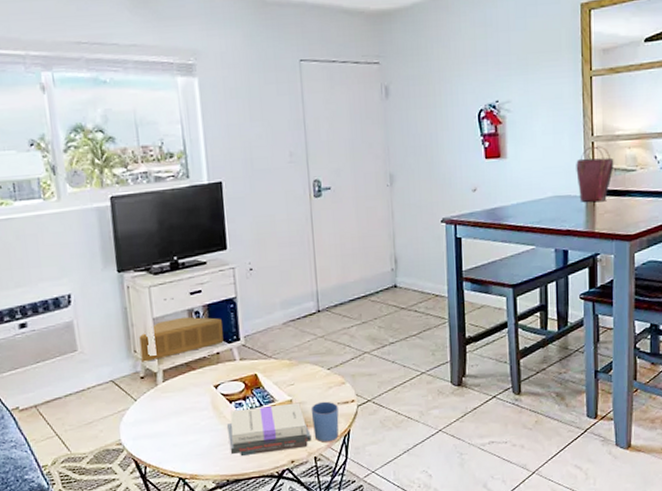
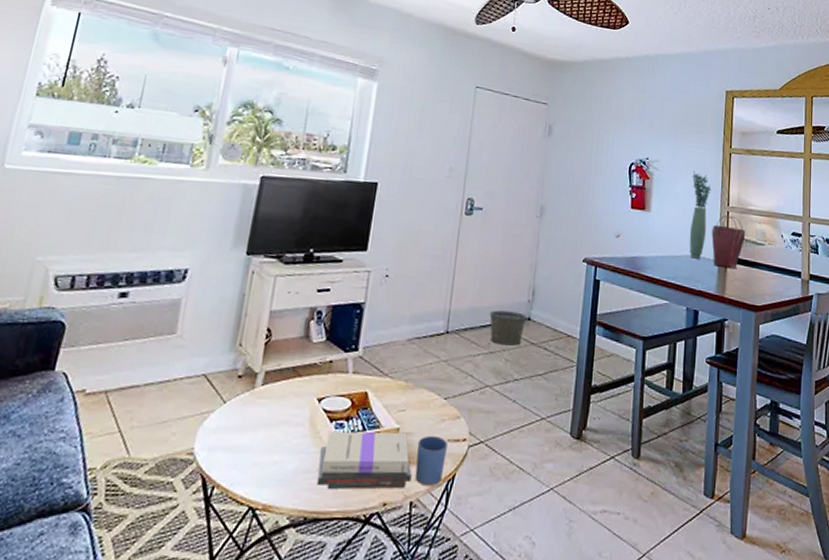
speaker: present [139,316,224,362] -> none [245,314,344,359]
basket: none [356,281,393,315] -> present [489,310,527,346]
vase: none [549,104,572,199] -> present [689,170,711,259]

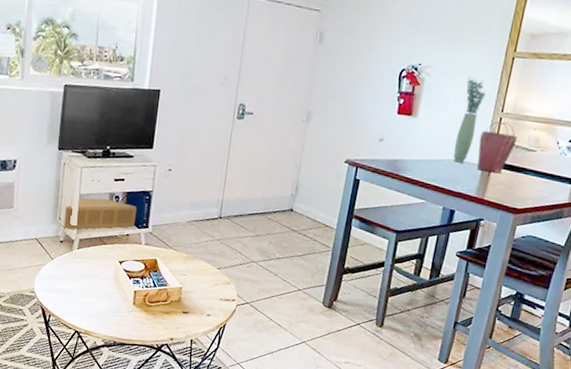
speaker: none [245,314,344,359] -> present [64,198,137,230]
books: present [316,431,412,490] -> none [121,285,192,330]
mug: present [415,435,448,486] -> none [194,294,220,330]
basket: present [489,310,527,346] -> none [256,201,290,232]

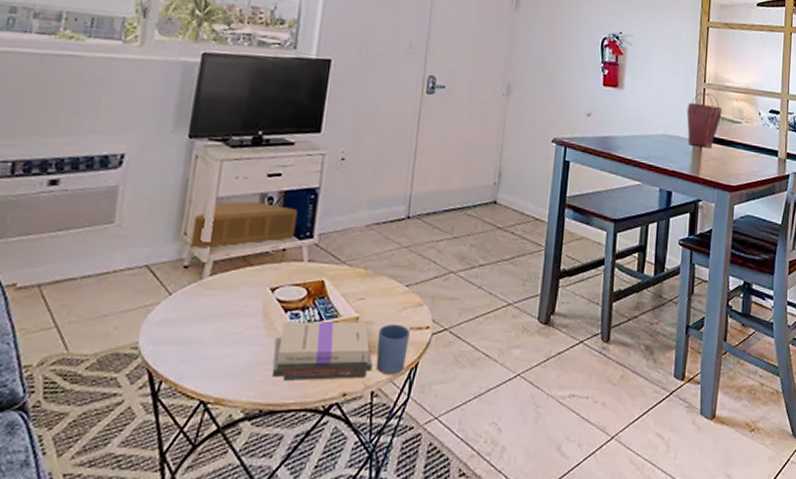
books: none [121,285,192,330] -> present [271,321,373,380]
mug: none [194,294,220,330] -> present [376,324,410,375]
vase: present [453,76,486,163] -> none [663,45,687,138]

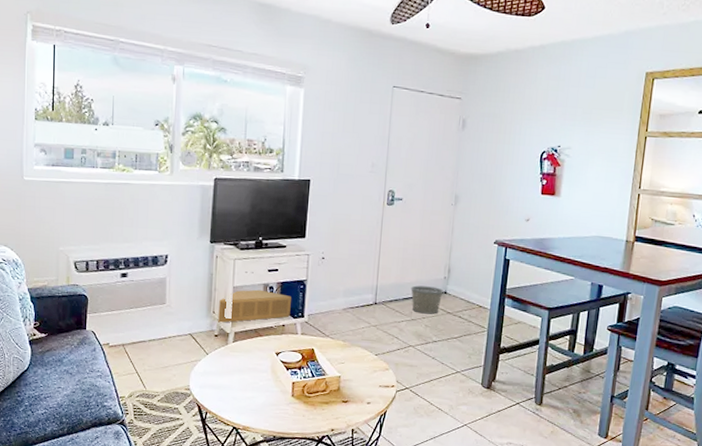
books: present [271,321,373,380] -> none [280,376,352,420]
mug: present [376,324,410,375] -> none [355,382,379,419]
basket: none [453,193,493,230] -> present [411,285,444,315]
handbag: present [687,92,722,148] -> none [620,197,656,248]

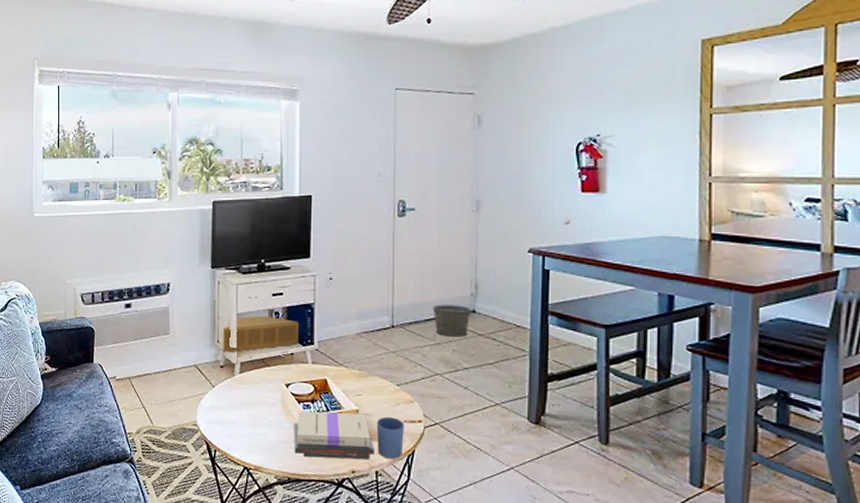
books: none [280,376,352,420] -> present [293,410,375,460]
mug: none [355,382,379,419] -> present [376,416,404,459]

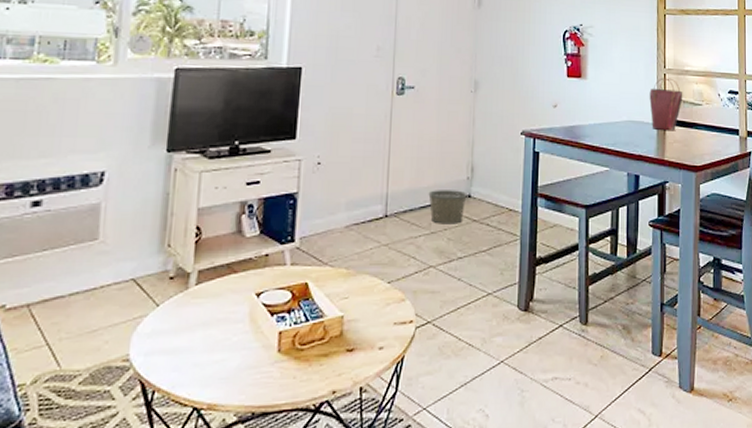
speaker: present [223,315,299,353] -> none [175,210,277,259]
books: present [293,410,375,460] -> none [262,319,360,382]
mug: present [376,416,404,459] -> none [363,320,394,370]
handbag: none [688,187,736,247] -> present [649,77,683,131]

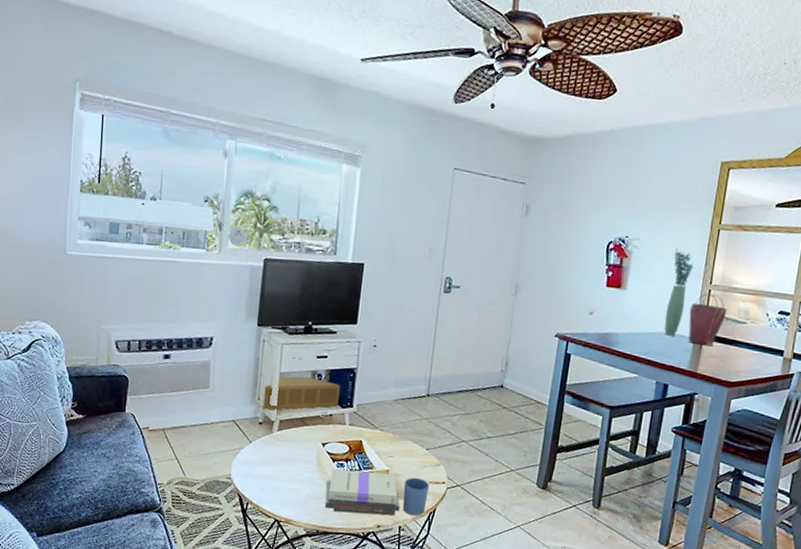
speaker: none [175,210,277,259] -> present [263,376,340,410]
books: none [262,319,360,382] -> present [324,469,400,516]
mug: none [363,320,394,370] -> present [402,477,429,516]
basket: present [428,190,467,224] -> none [465,378,500,409]
vase: none [627,34,647,124] -> present [664,248,694,336]

